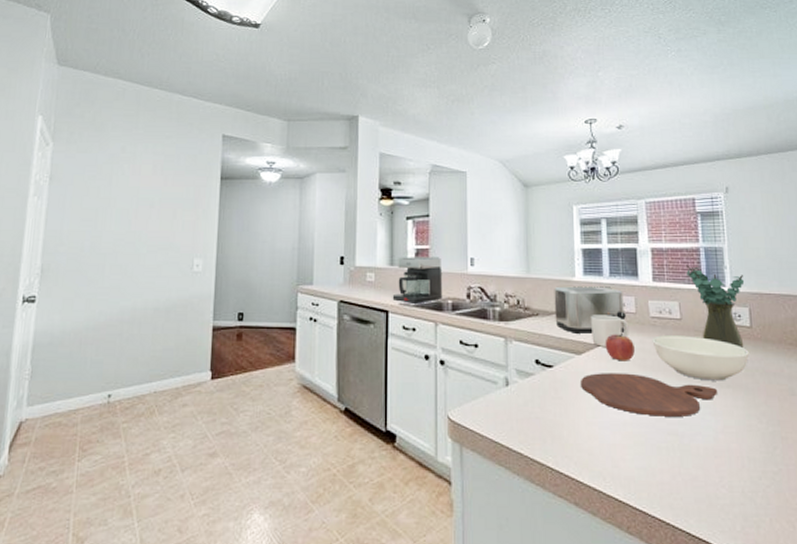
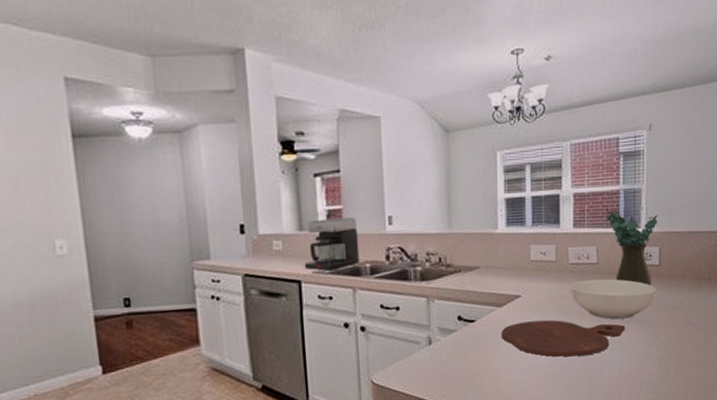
toaster: present [554,286,626,334] -> none [476,237,546,287]
mug: present [590,315,629,348] -> none [511,265,549,298]
fruit: present [605,332,635,361] -> none [525,281,553,309]

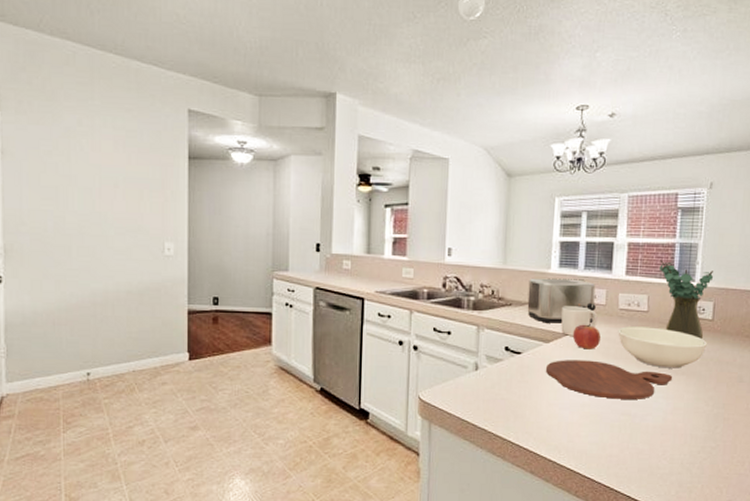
coffee maker: present [304,217,360,271] -> none [368,245,419,292]
toaster: none [476,237,546,287] -> present [527,278,596,324]
mug: none [511,265,549,298] -> present [561,306,598,337]
fruit: none [525,281,553,309] -> present [572,323,601,350]

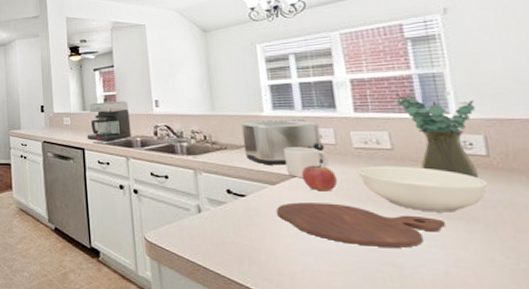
coffee maker: none [368,245,419,292] -> present [87,101,132,142]

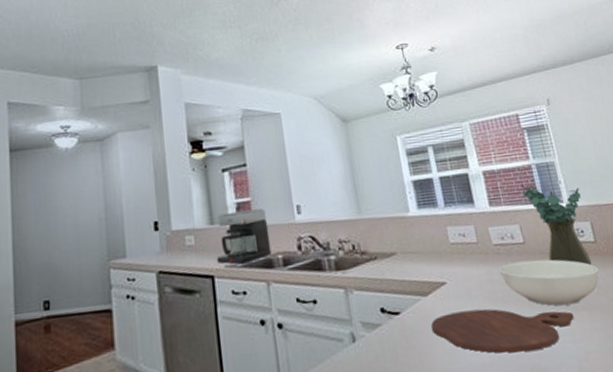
toaster: present [241,120,324,165] -> none [389,218,469,274]
mug: present [282,147,329,179] -> none [430,248,474,285]
fruit: present [301,163,337,192] -> none [450,265,483,297]

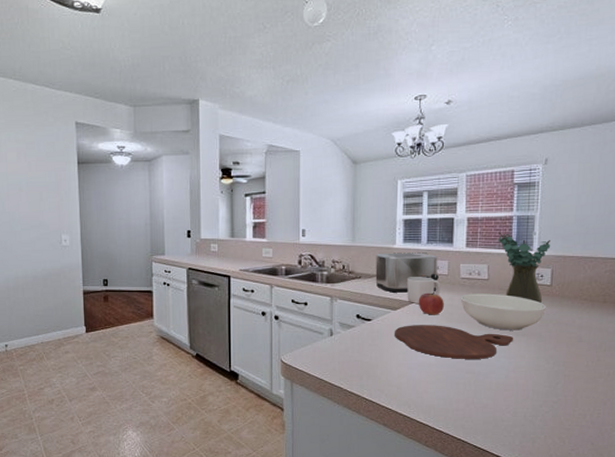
coffee maker: present [216,209,272,265] -> none [233,229,277,270]
toaster: none [389,218,469,274] -> present [375,252,439,293]
mug: none [430,248,474,285] -> present [406,277,441,305]
fruit: none [450,265,483,297] -> present [418,291,444,315]

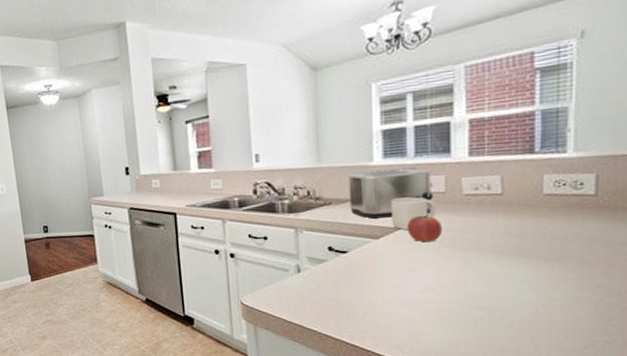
cutting board: present [395,325,514,359] -> none [378,253,543,293]
bowl: present [460,293,546,331] -> none [464,210,589,256]
vase: present [498,232,551,303] -> none [514,133,594,218]

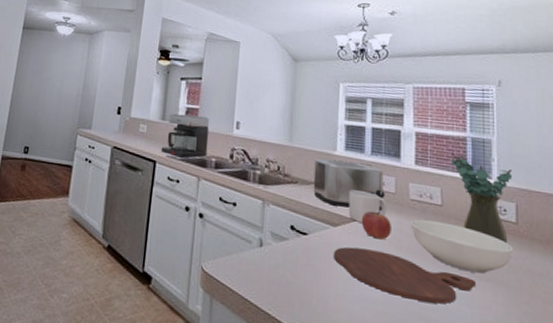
coffee maker: none [178,157,229,205] -> present [161,113,209,158]
cutting board: none [378,253,543,293] -> present [334,246,477,304]
bowl: none [464,210,589,256] -> present [410,219,513,274]
vase: none [514,133,594,218] -> present [451,152,513,243]

